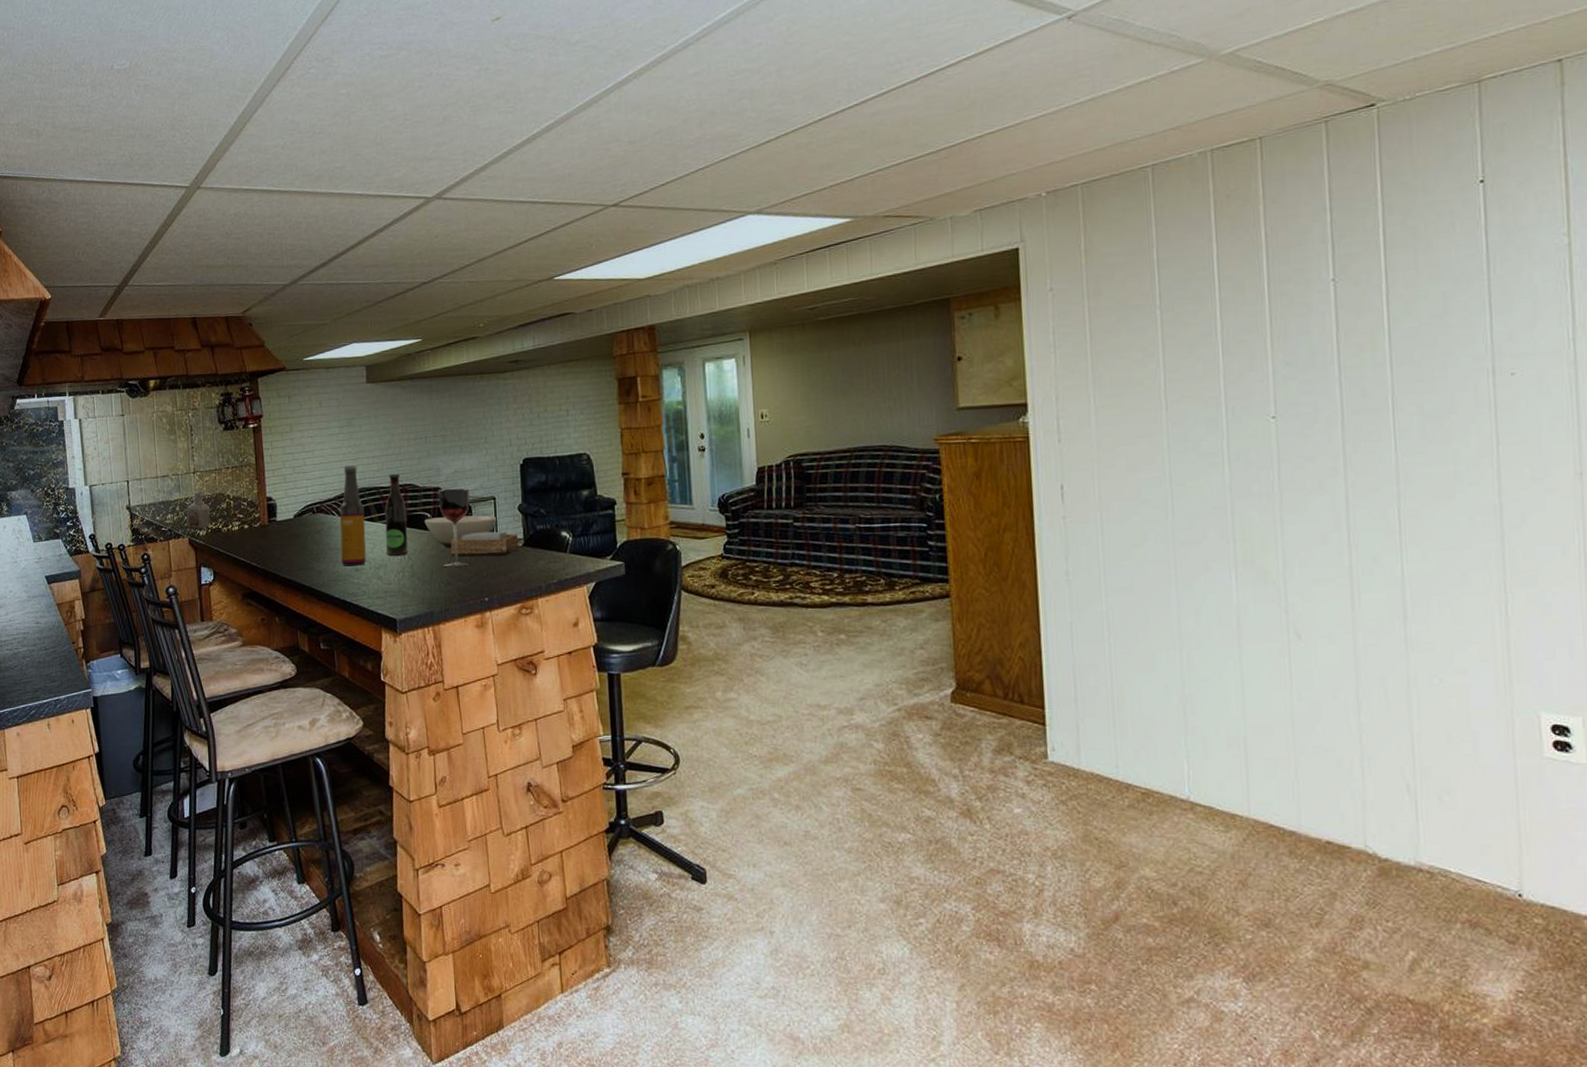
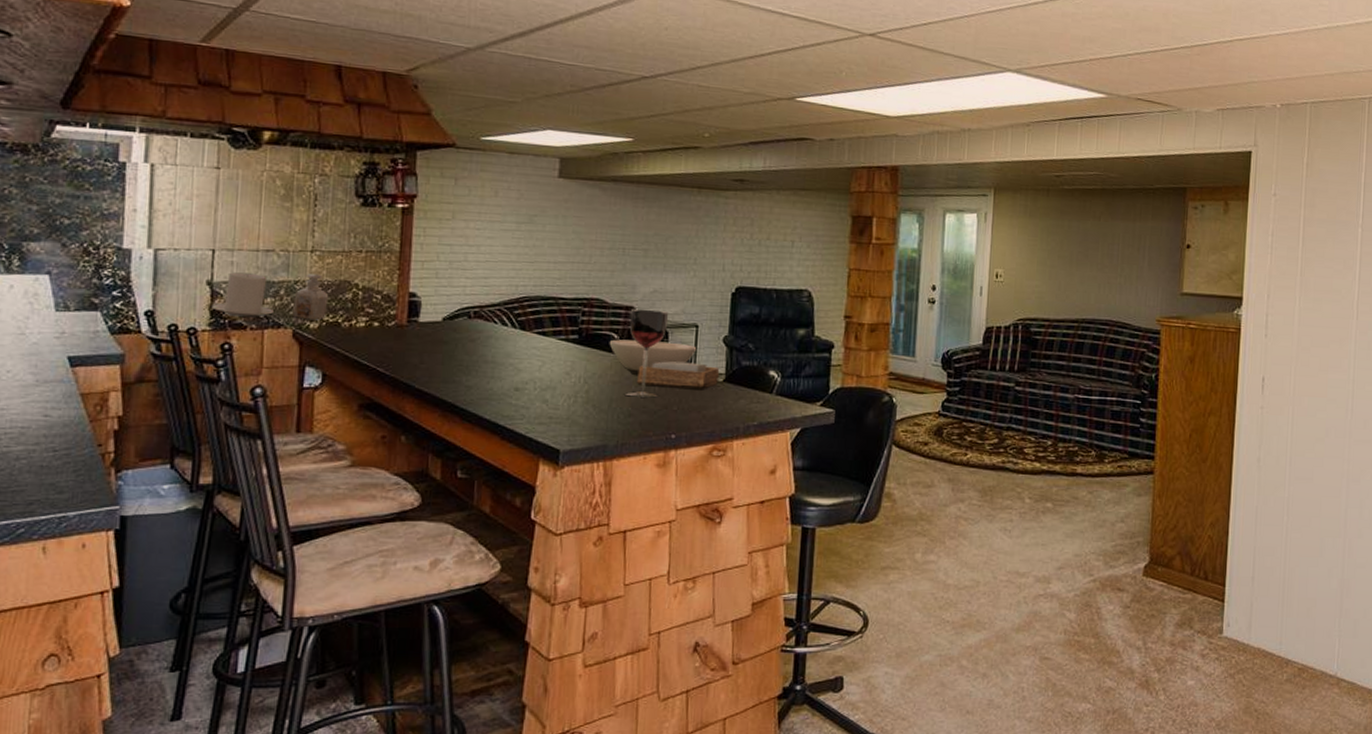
candle: none [132,496,174,532] -> present [212,272,274,317]
beer bottle: present [339,465,366,566] -> none [499,268,536,385]
bottle: present [384,473,408,557] -> none [558,284,590,379]

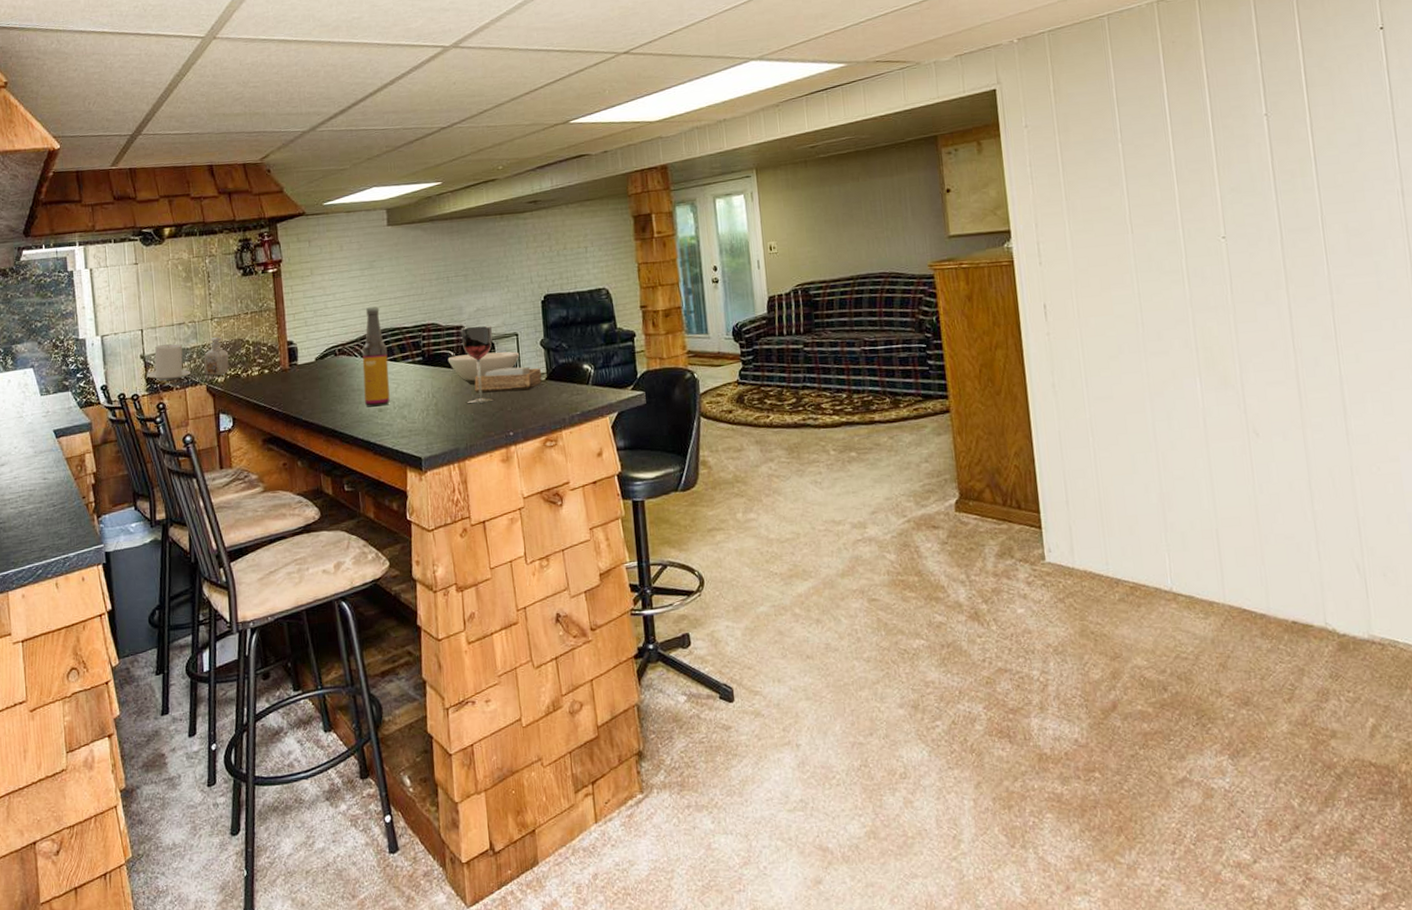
beer bottle: none [499,268,536,385] -> present [361,306,390,407]

